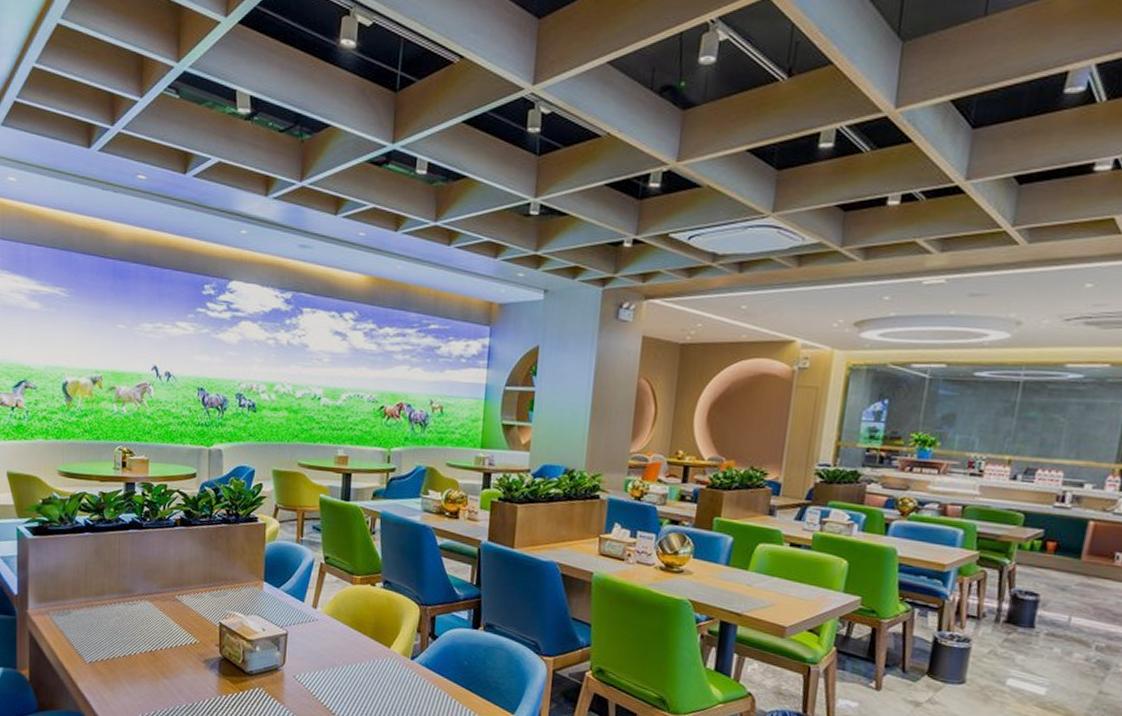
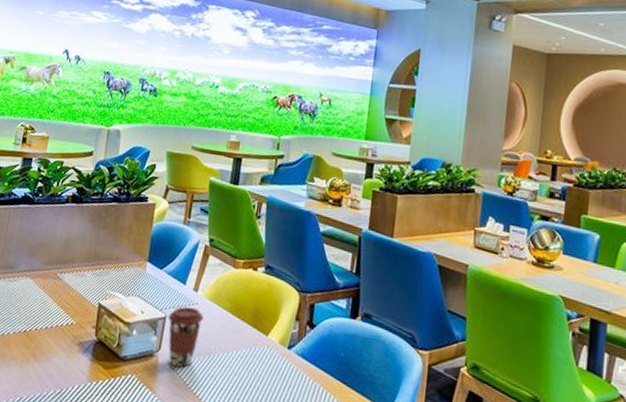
coffee cup: none [290,622,325,680] -> present [168,306,204,367]

